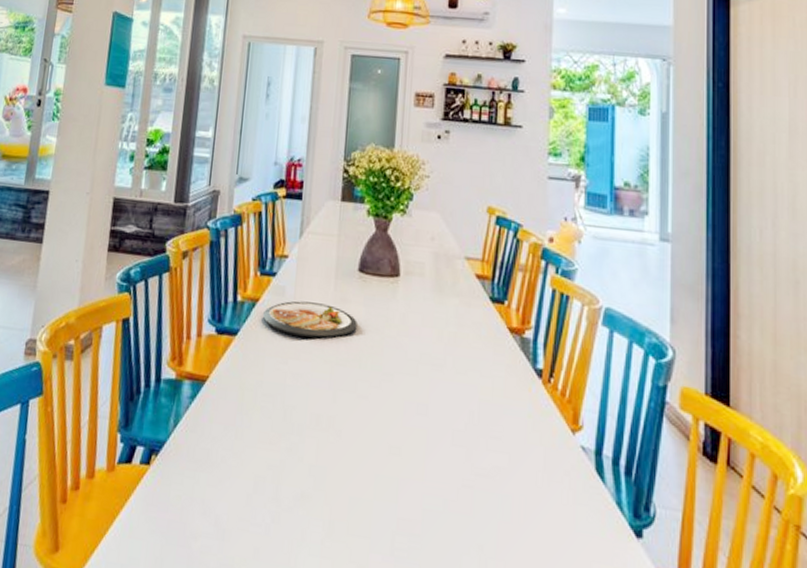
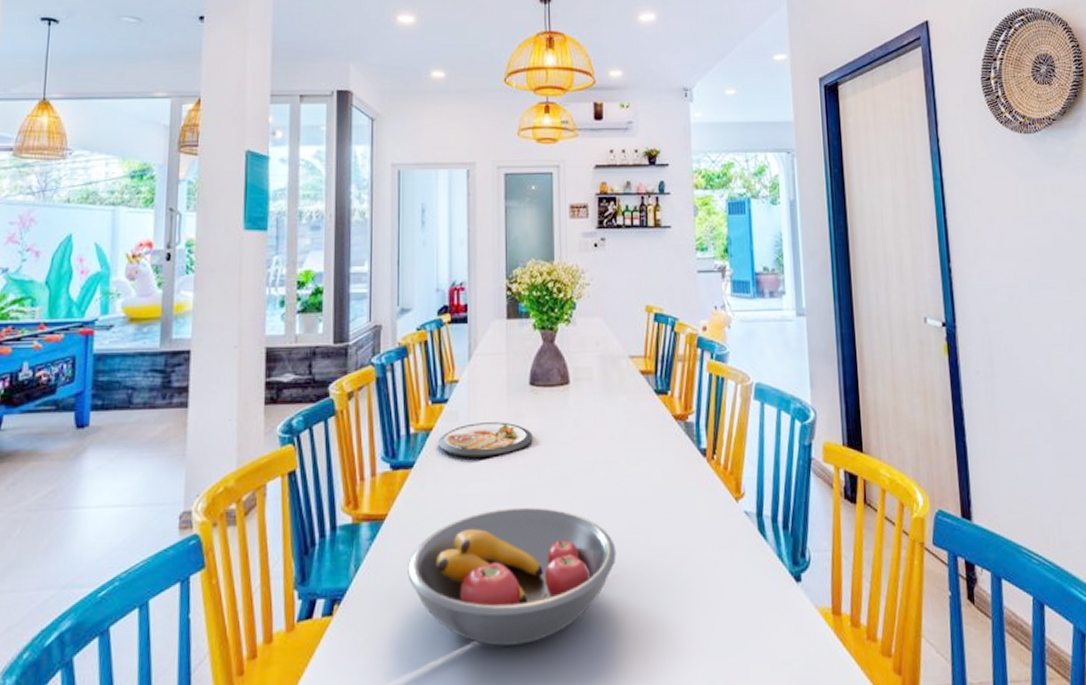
fruit bowl: none [222,392,435,537] -> present [408,507,617,646]

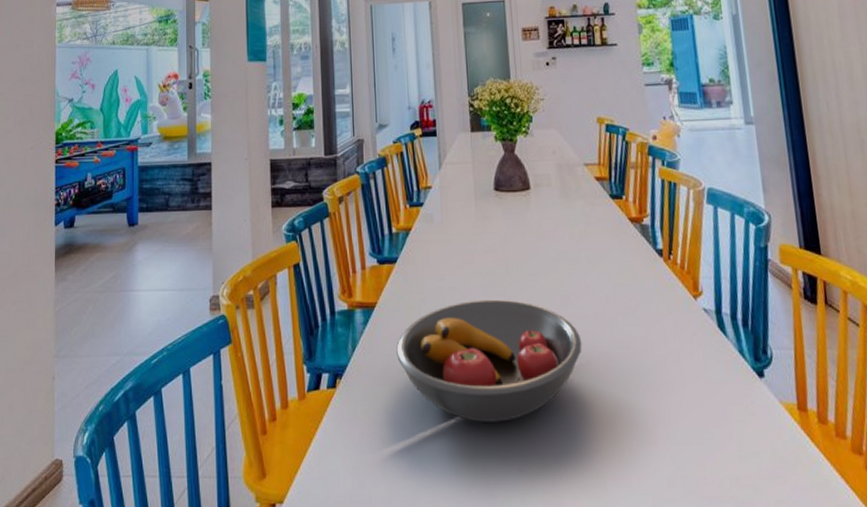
dish: present [438,422,533,458] -> none [417,223,500,255]

